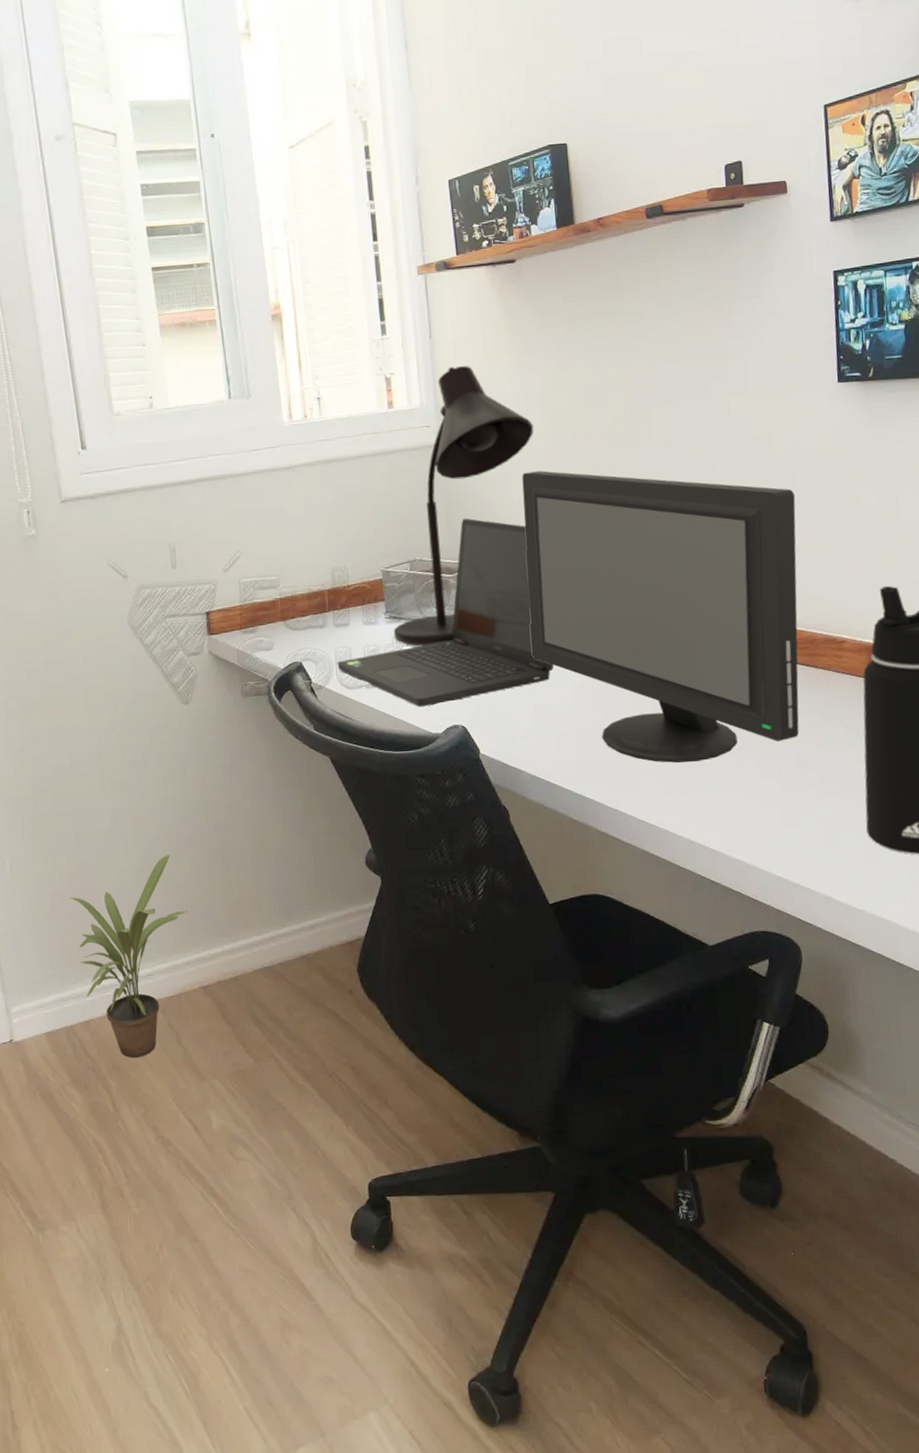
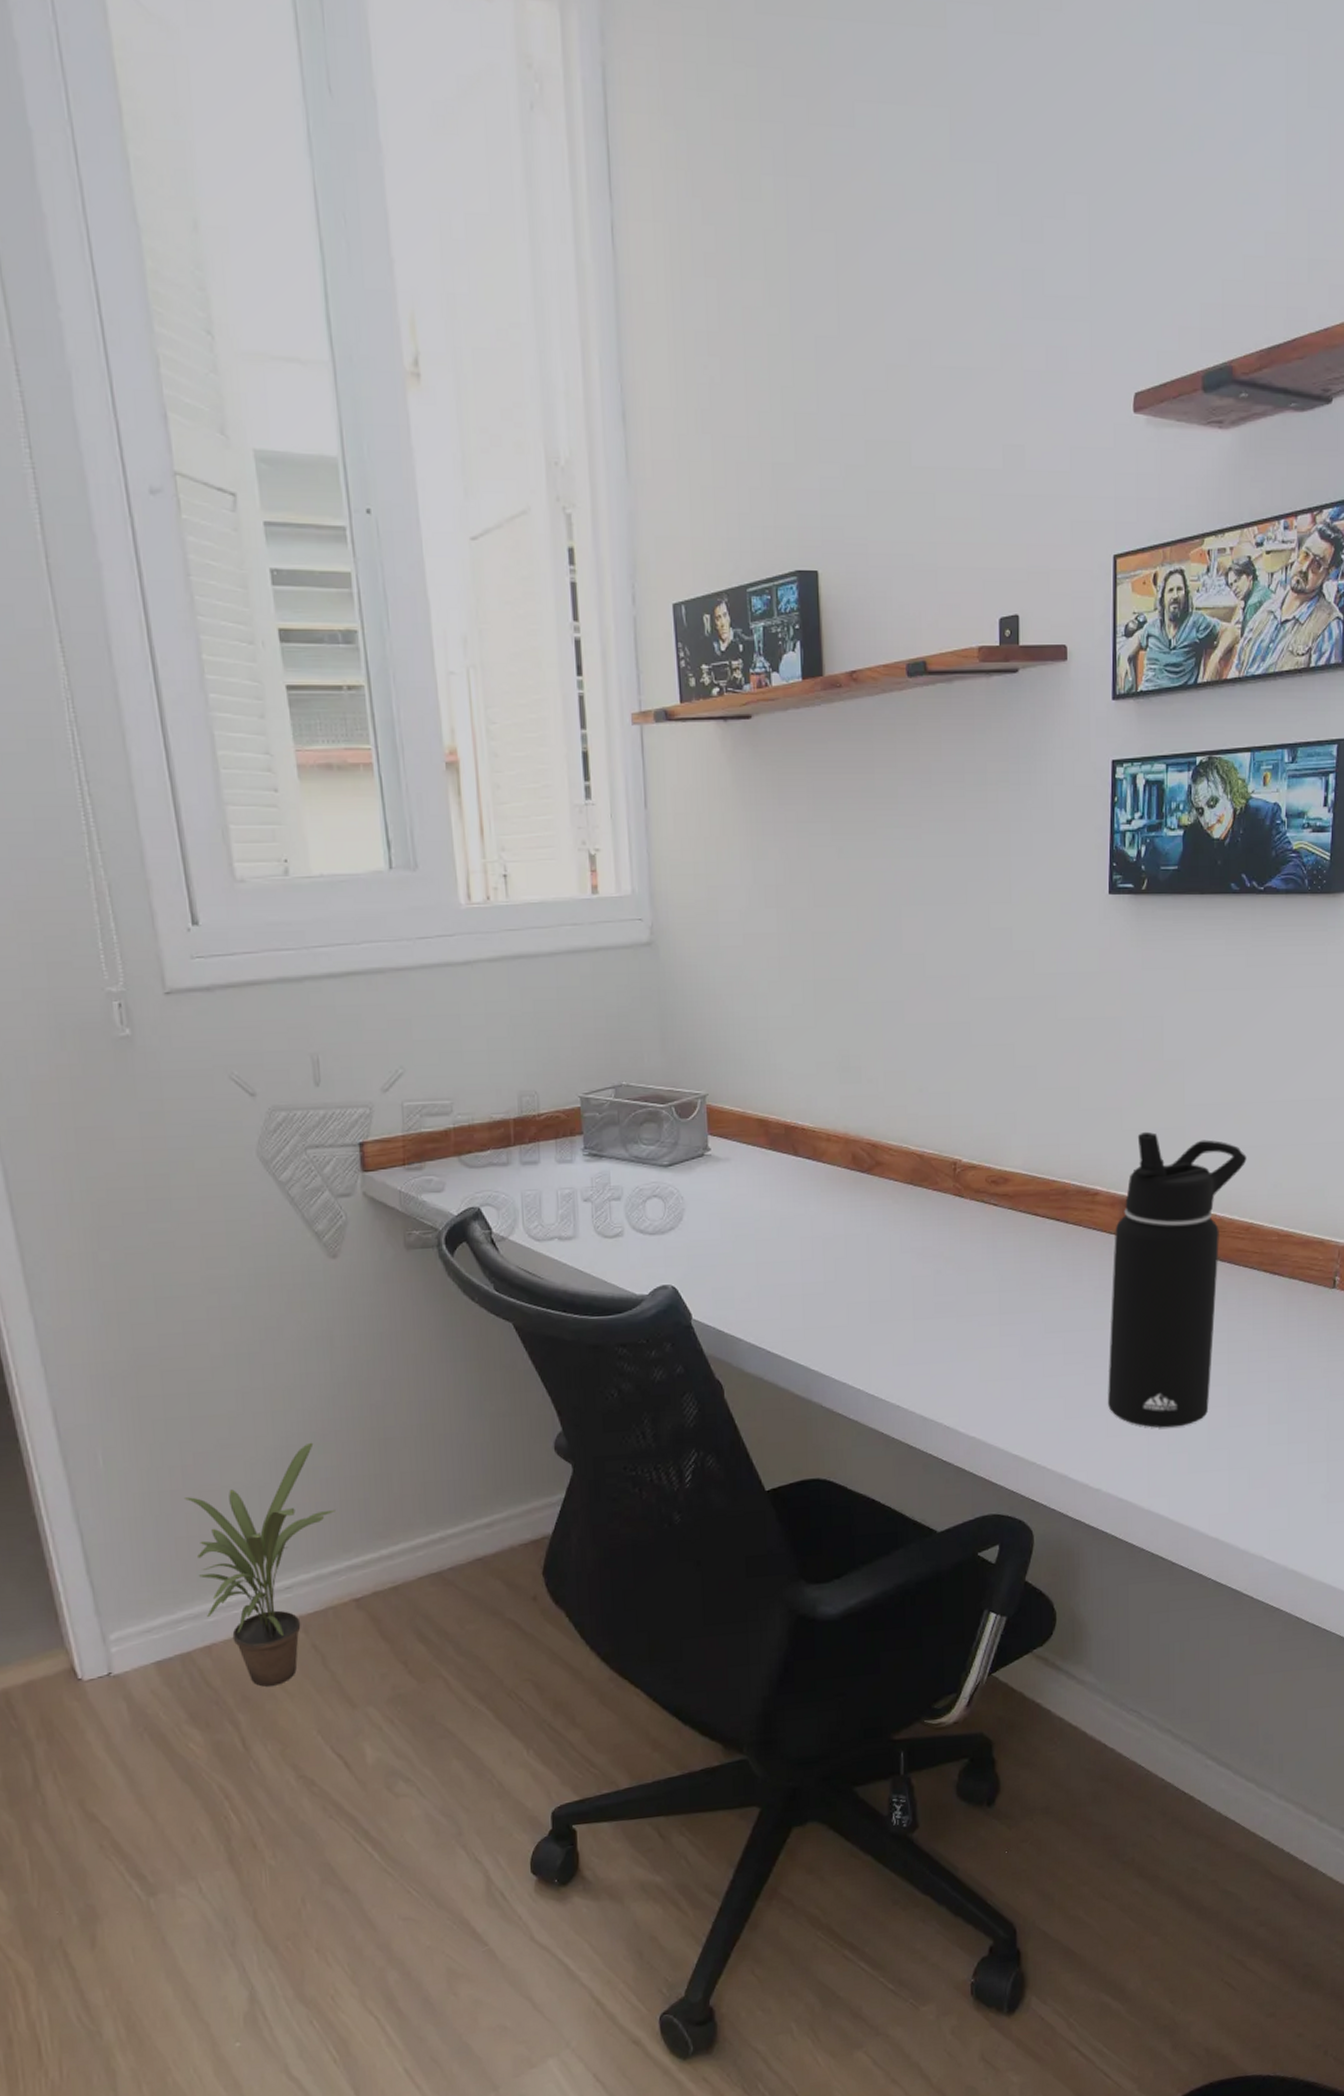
laptop: present [337,518,554,707] -> none [523,1035,781,1264]
desk lamp: present [393,365,534,646] -> none [592,845,767,1191]
computer monitor: present [522,471,799,763] -> none [750,982,1056,1330]

